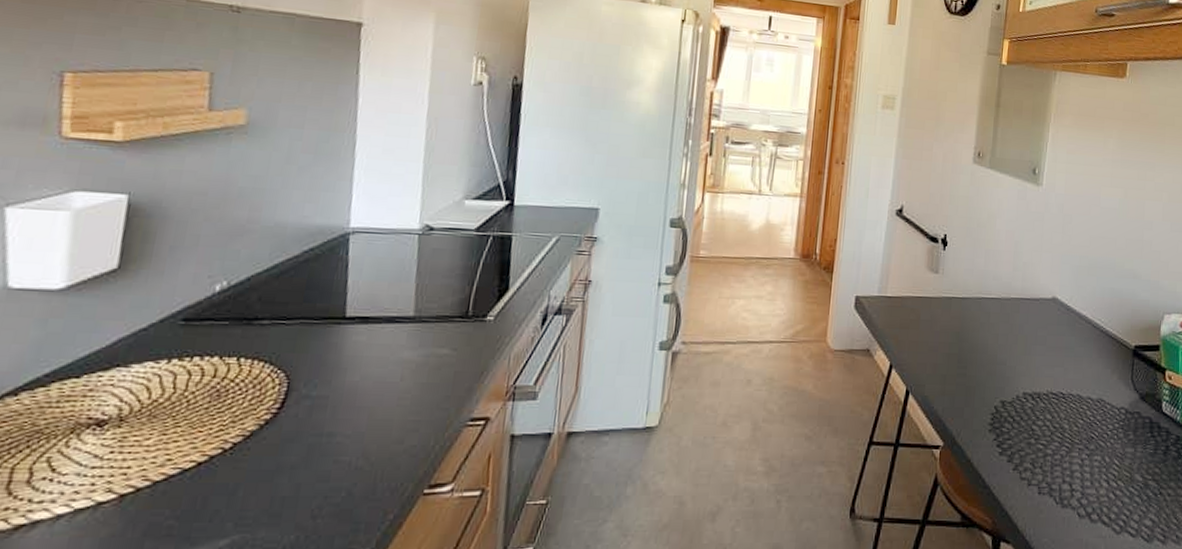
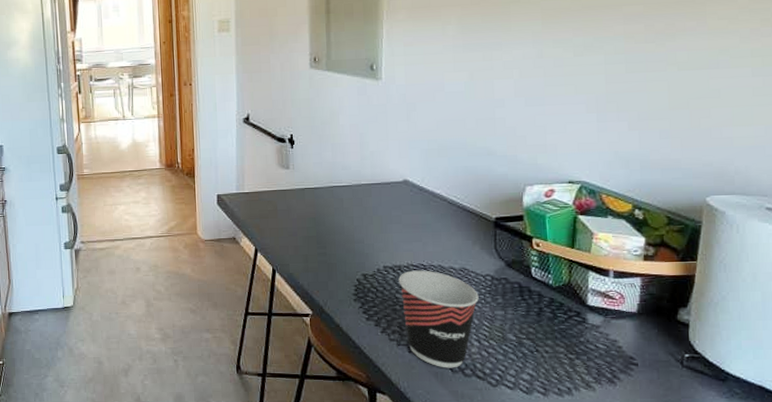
cup: none [1036,399,1112,513] -> present [398,270,479,368]

